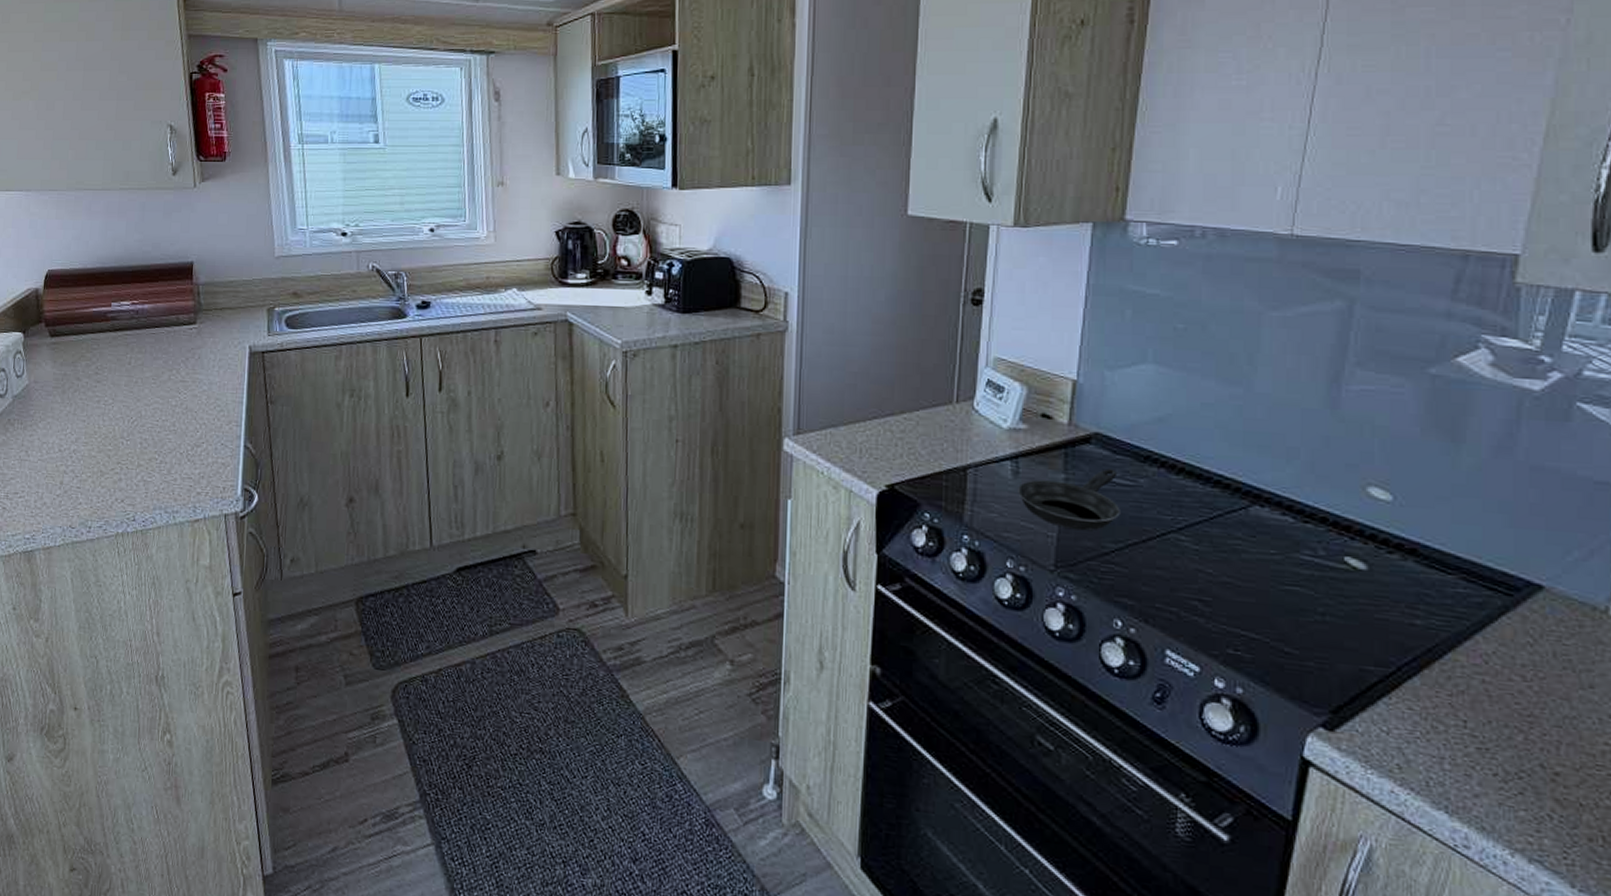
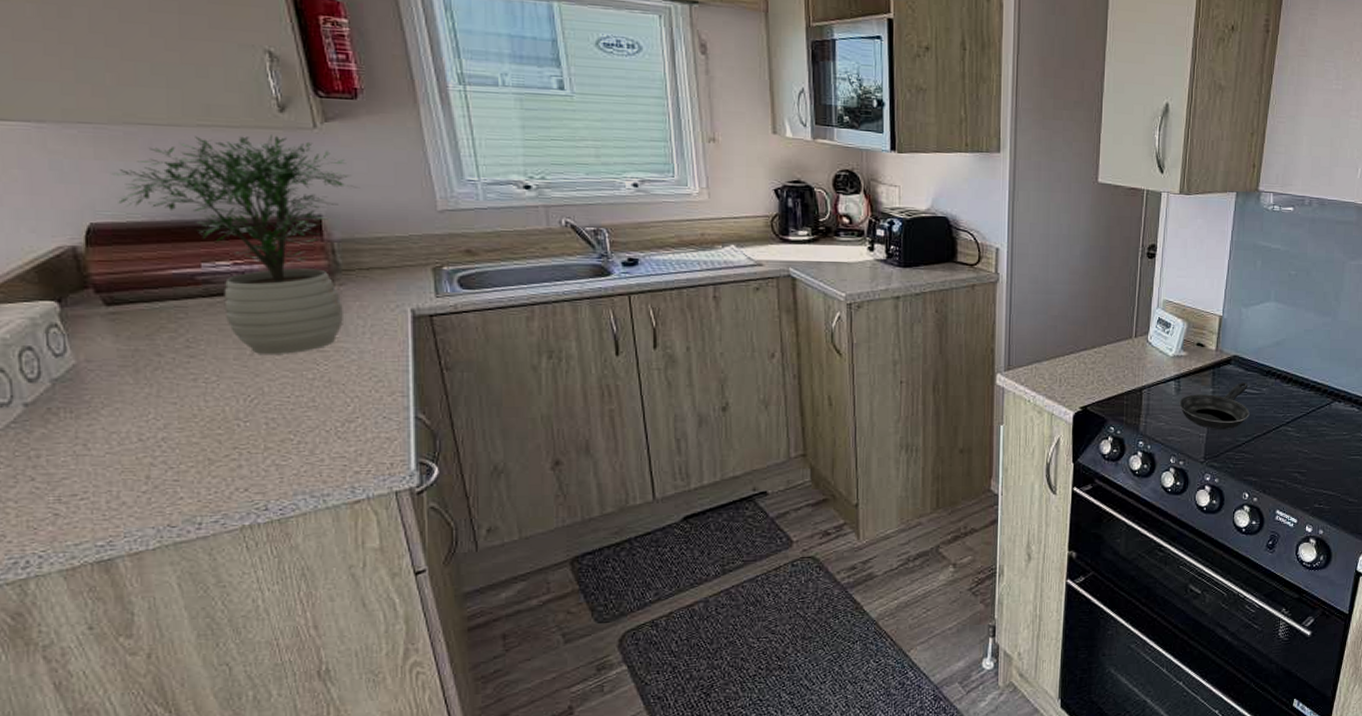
potted plant: none [64,194,219,383] -> present [111,135,357,354]

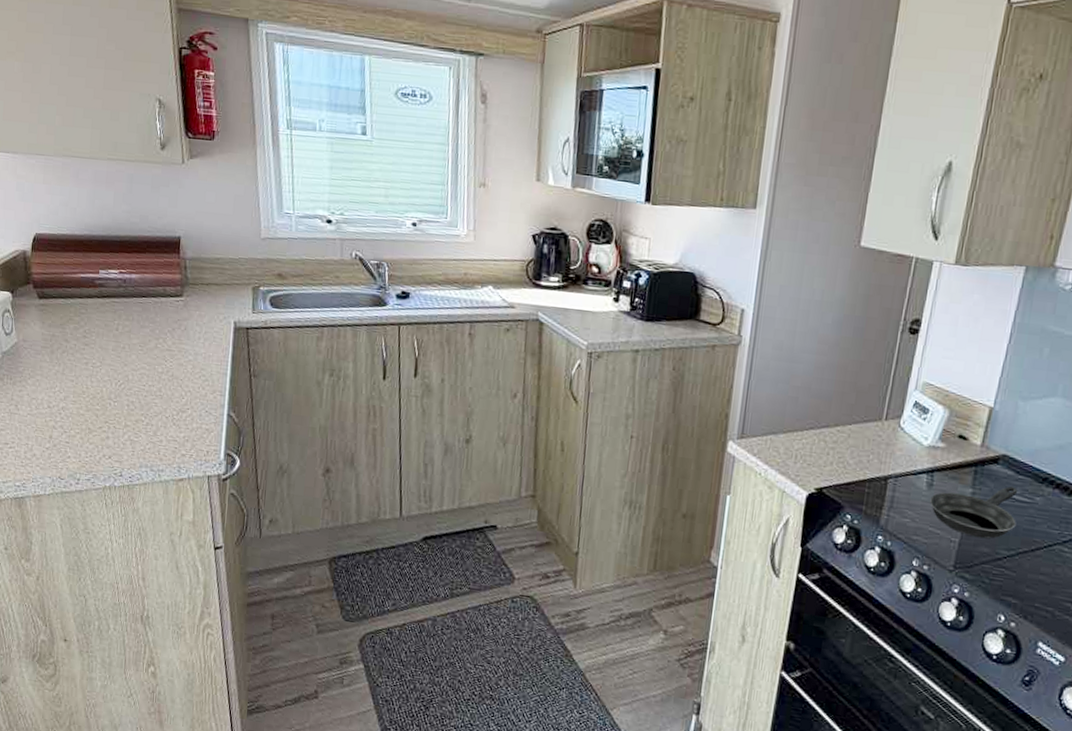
potted plant: present [111,135,357,354] -> none [52,167,207,350]

